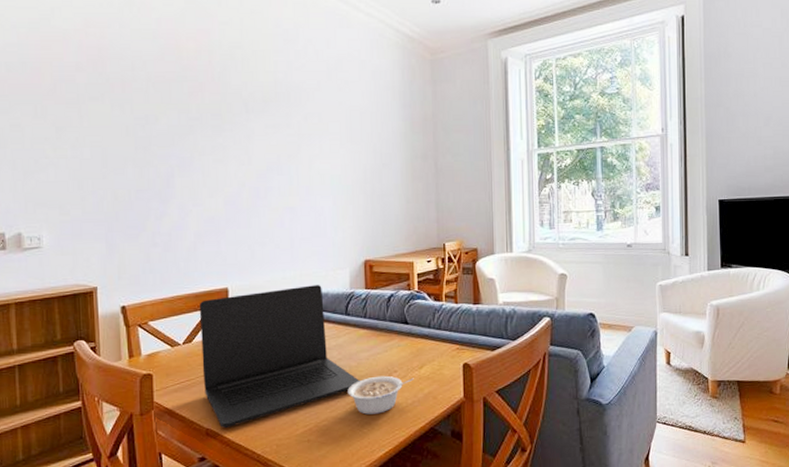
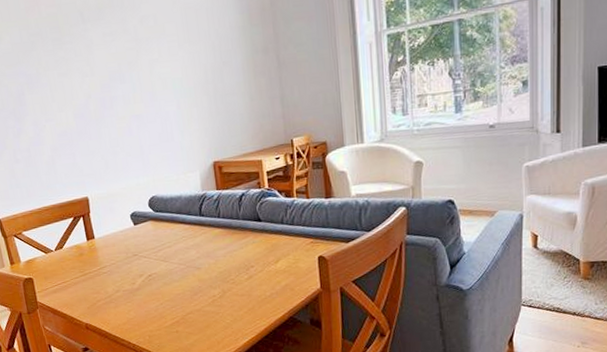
laptop: present [199,285,360,428] -> none [64,189,220,322]
legume: present [348,375,414,415] -> none [208,270,271,307]

